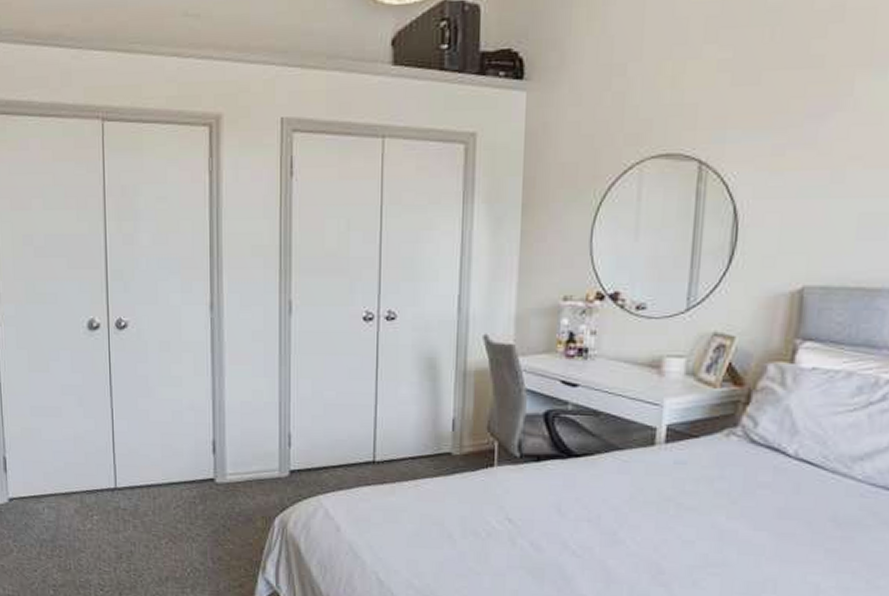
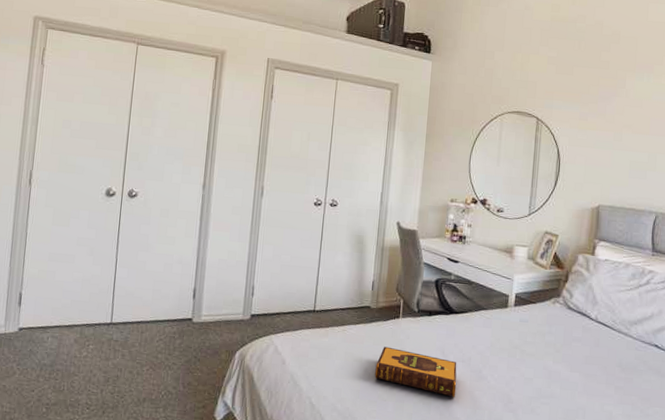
hardback book: none [463,504,581,568] -> present [374,346,457,397]

